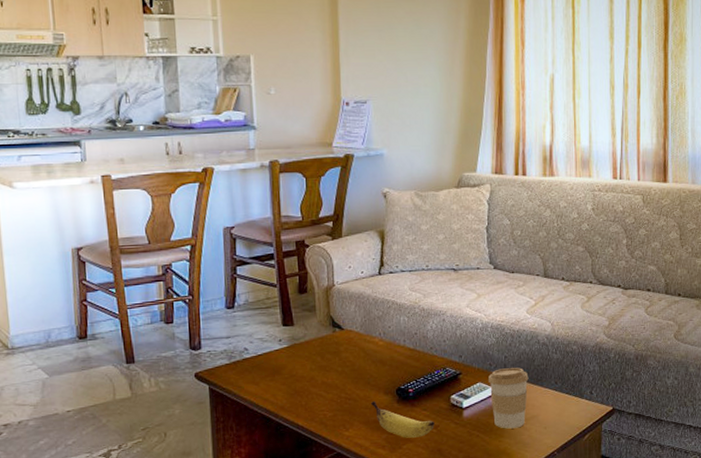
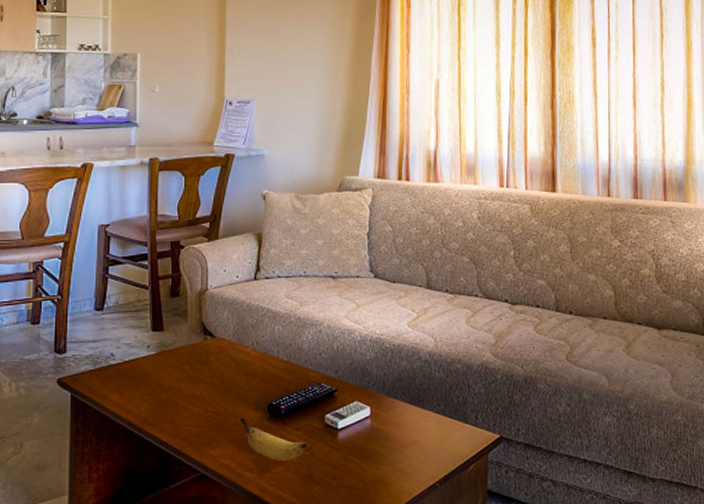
coffee cup: present [489,368,529,429] -> none [366,386,409,455]

